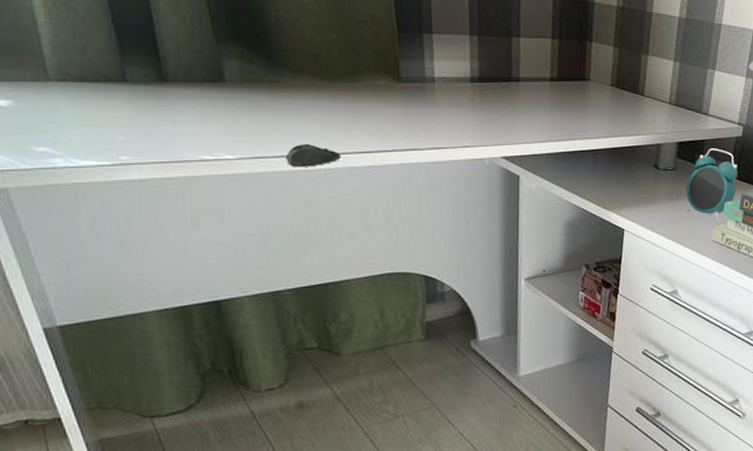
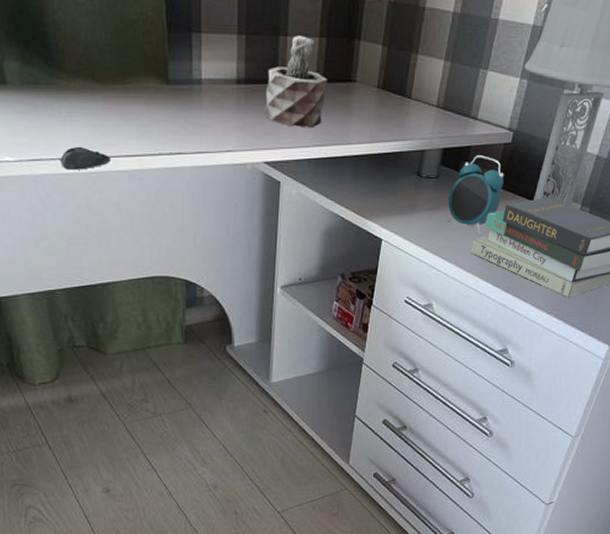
succulent plant: none [499,37,563,124] -> present [263,35,328,128]

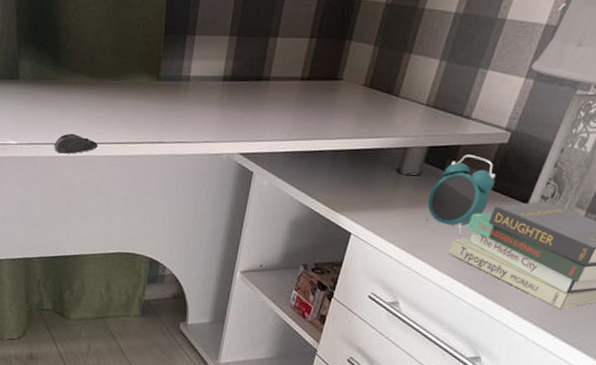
succulent plant: present [263,35,328,128] -> none [245,37,314,123]

